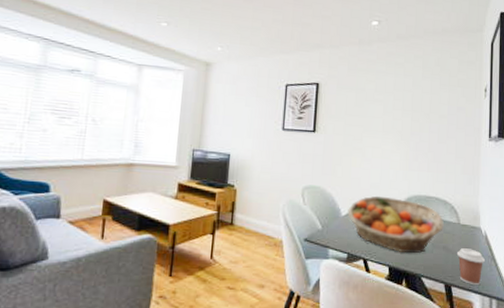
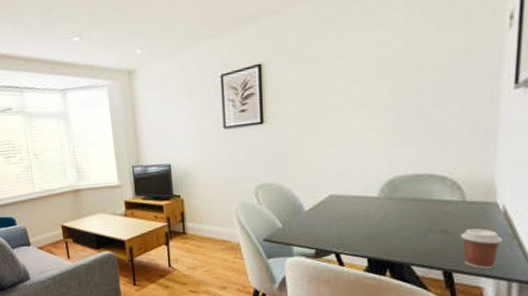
fruit basket: present [347,195,444,254] -> none [312,182,441,242]

